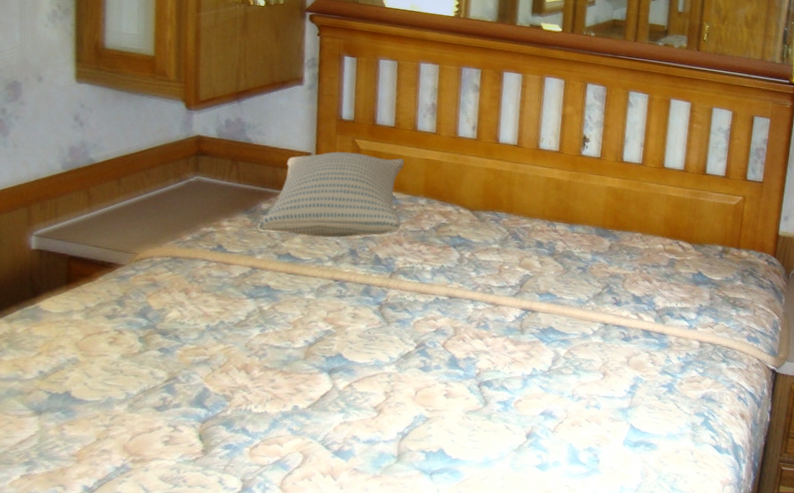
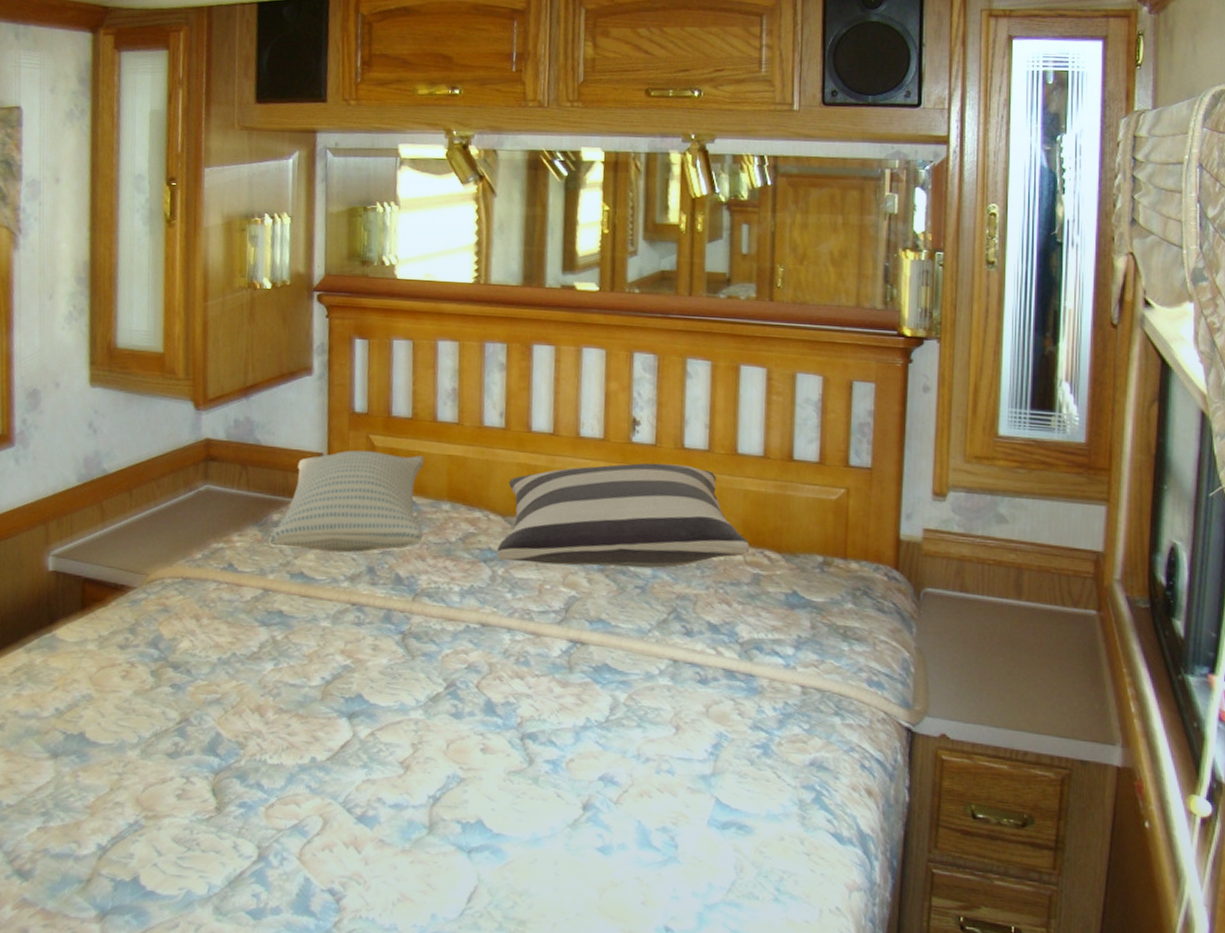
pillow: none [465,171,669,254] -> present [497,463,750,568]

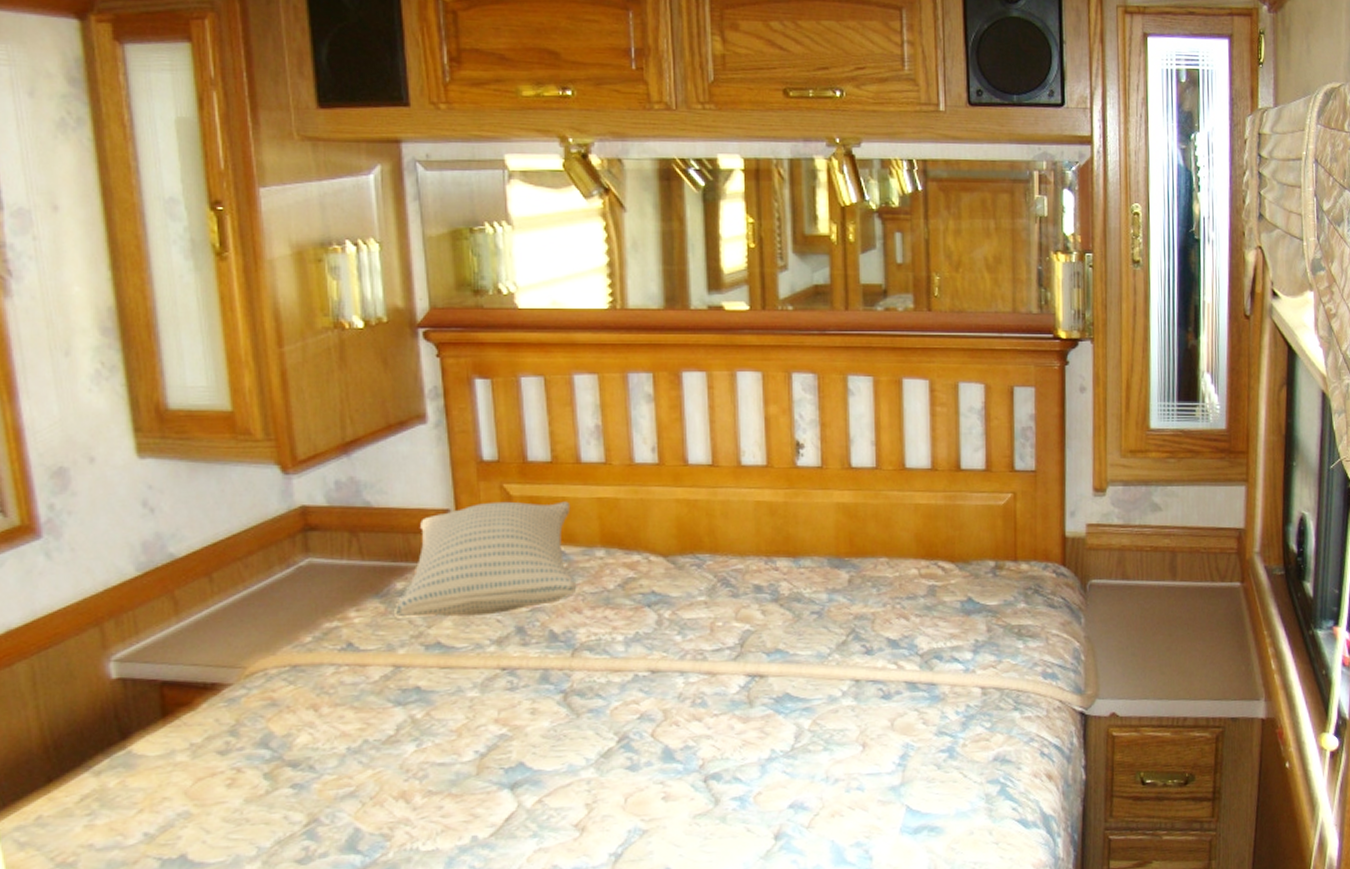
pillow: present [497,463,750,568] -> none [662,485,924,603]

